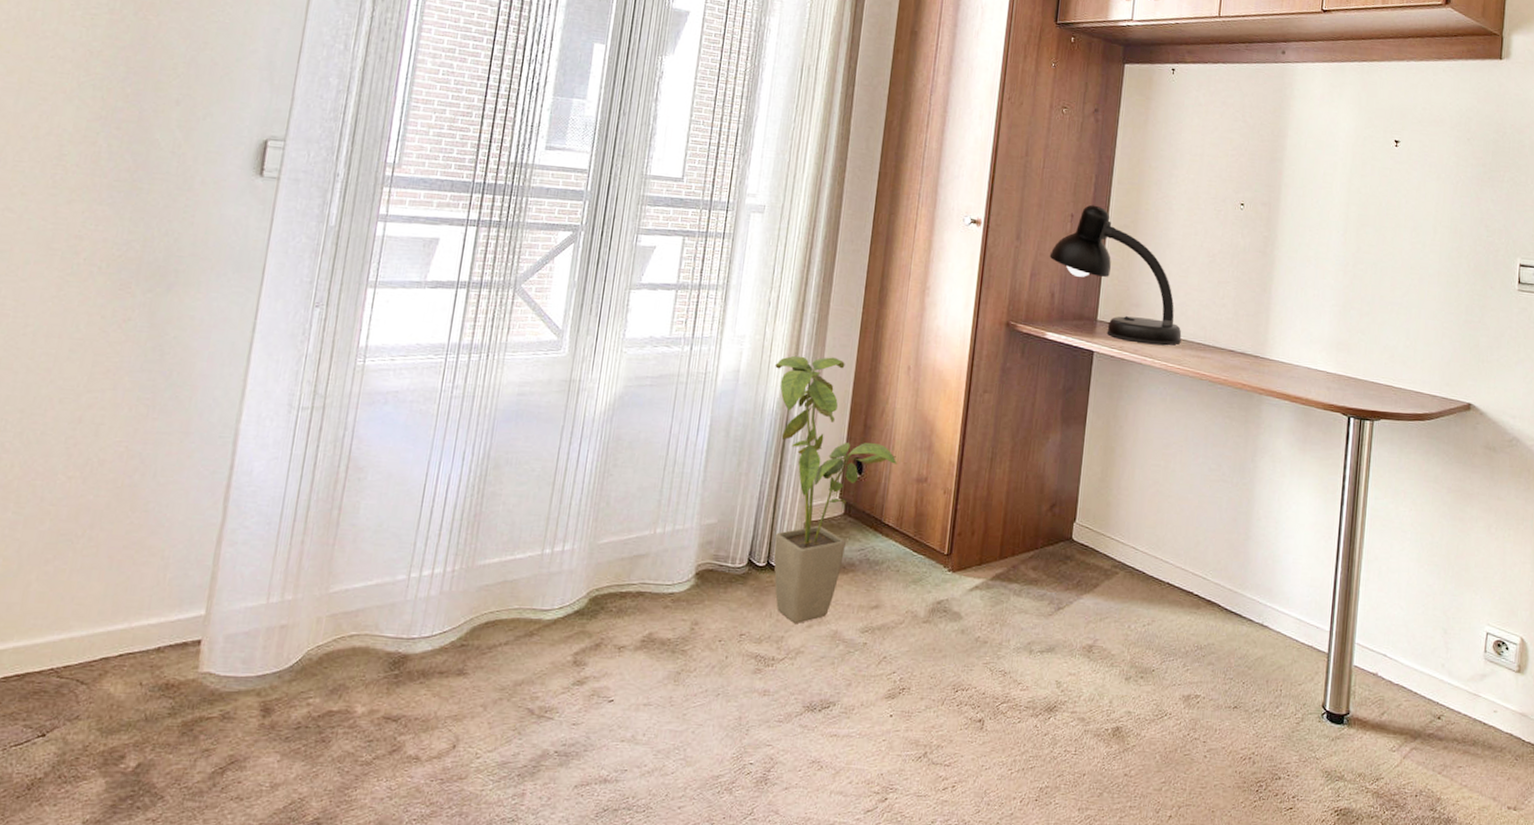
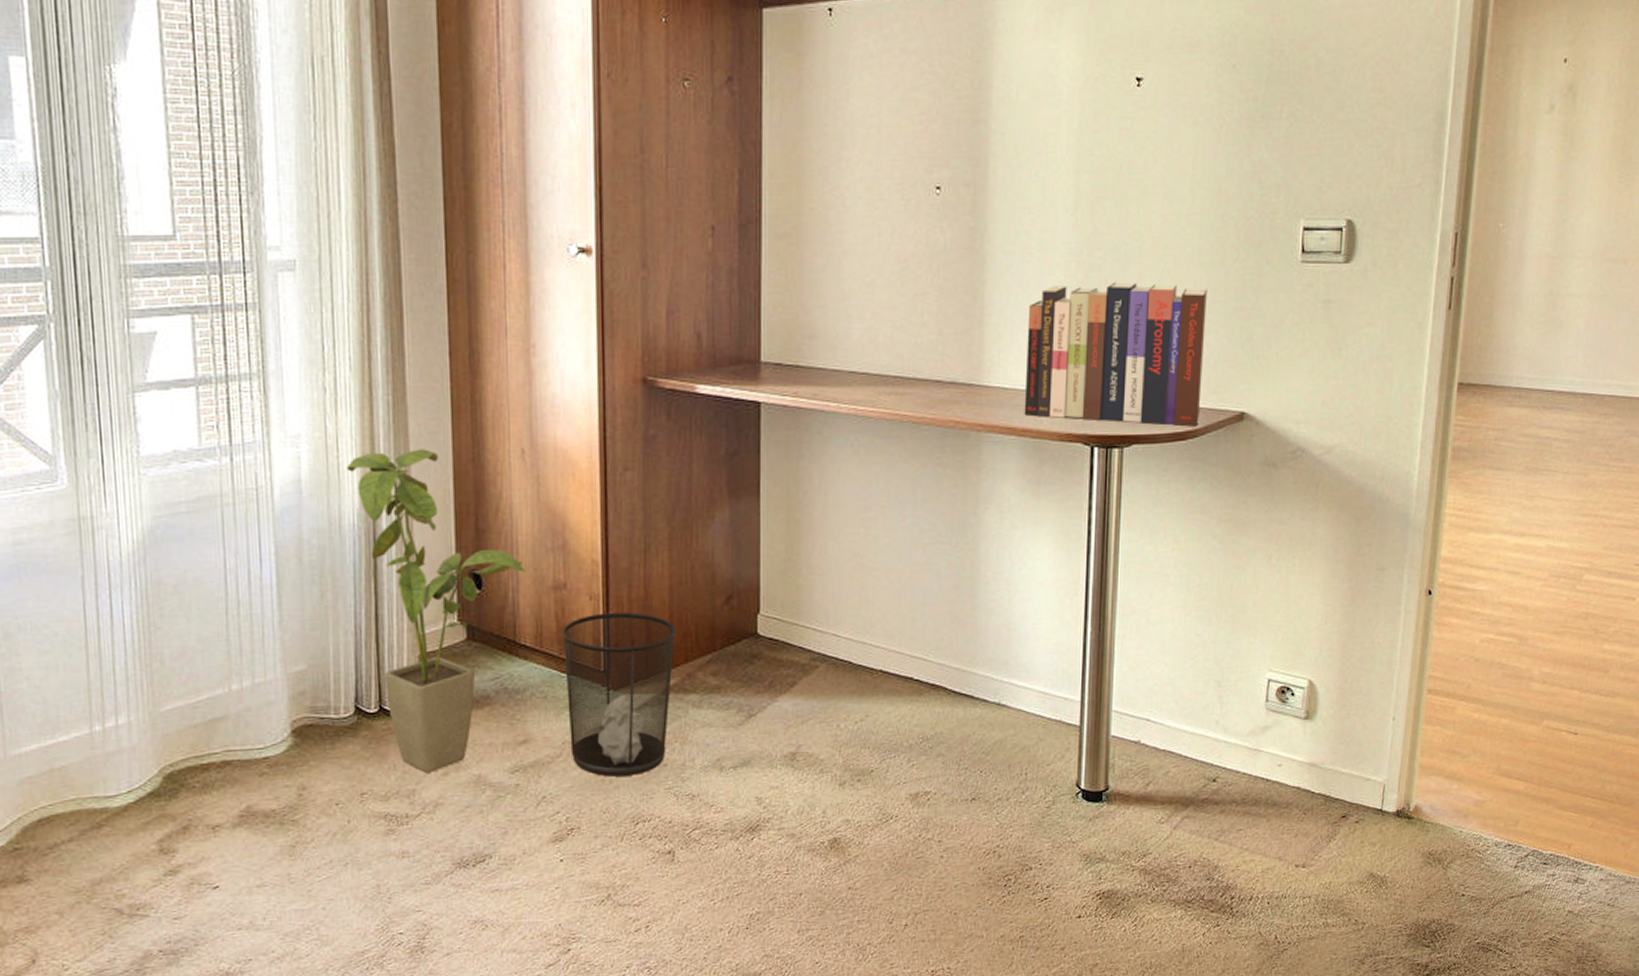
waste bin: none [912,506,1008,648] -> present [562,612,676,777]
desk lamp: present [1049,204,1182,345] -> none [689,210,872,384]
books: none [1297,287,1444,411] -> present [1024,282,1207,427]

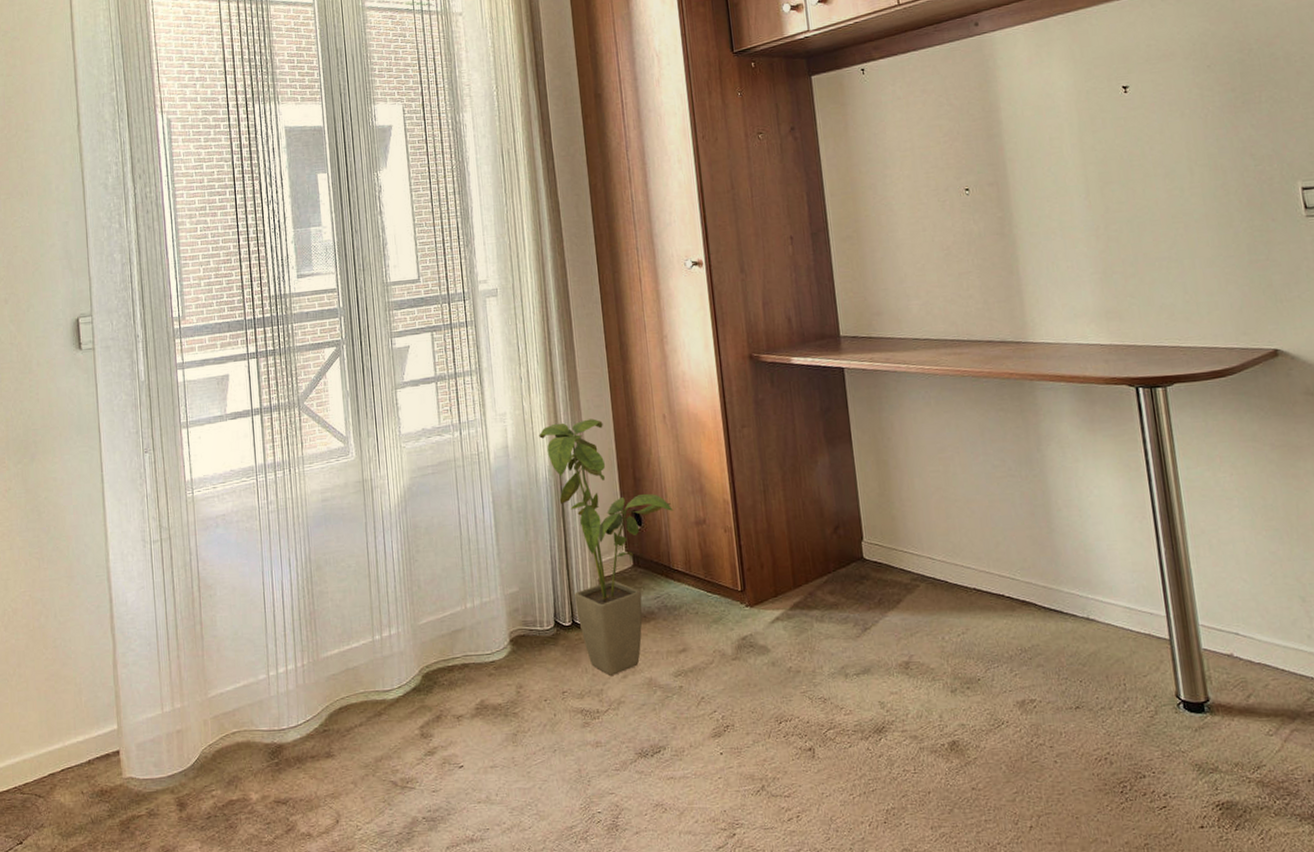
waste bin: present [562,612,676,777] -> none [705,541,798,681]
books: present [1024,282,1207,427] -> none [1059,246,1234,366]

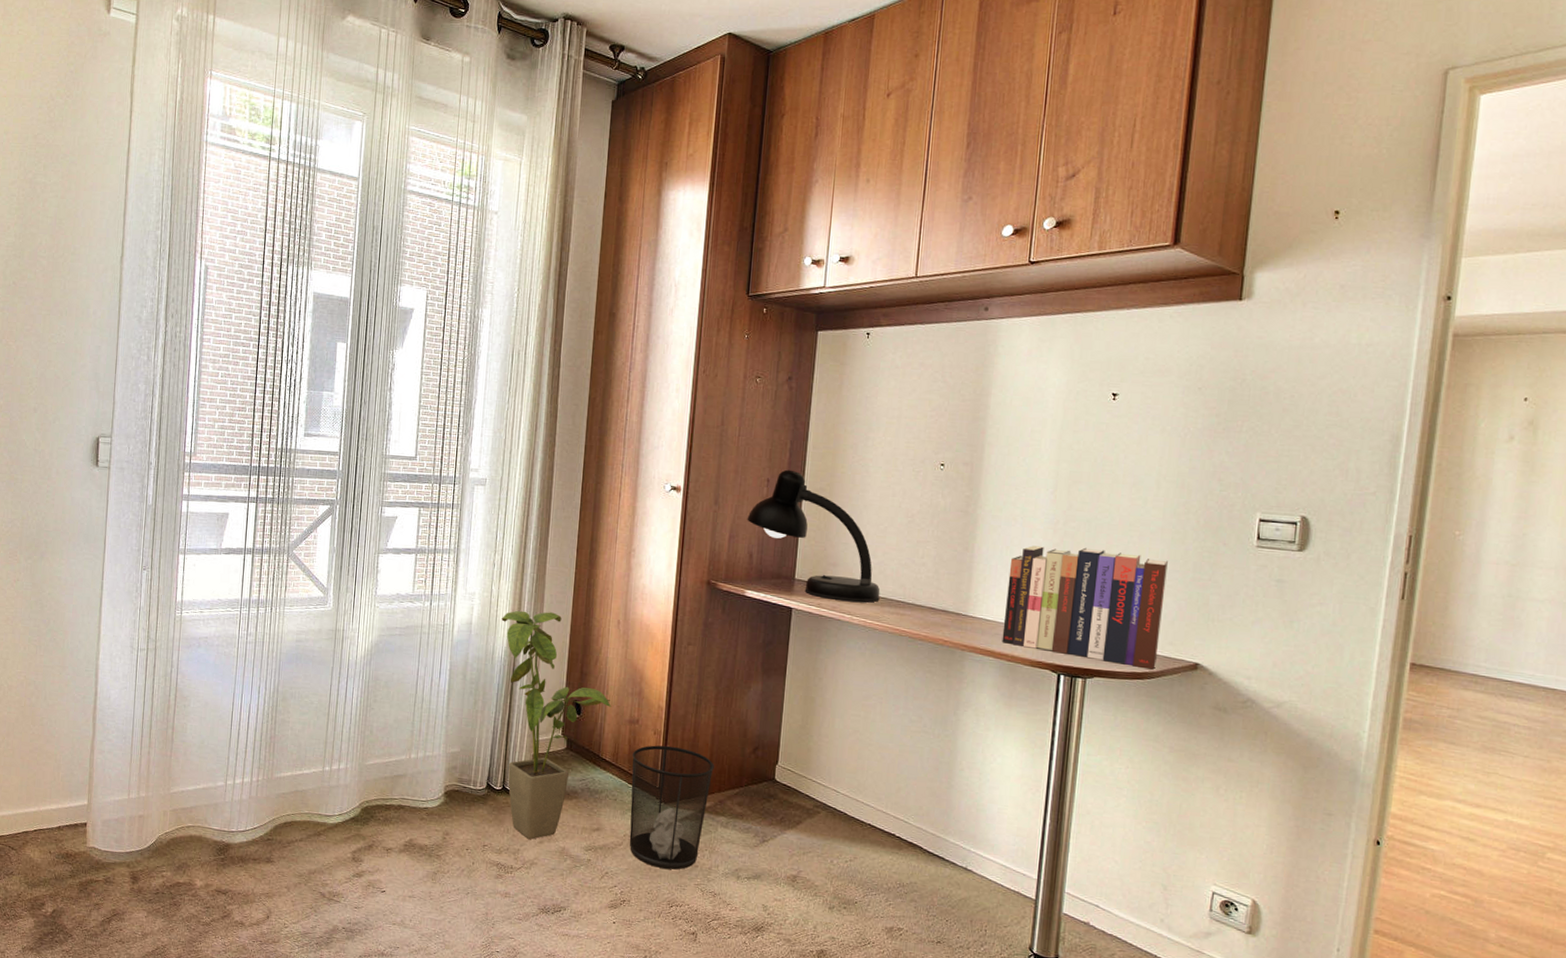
waste bin: none [705,541,798,681] -> present [629,745,714,870]
desk lamp: none [777,222,933,352] -> present [747,469,880,603]
books: none [1059,246,1234,366] -> present [1002,545,1168,670]

